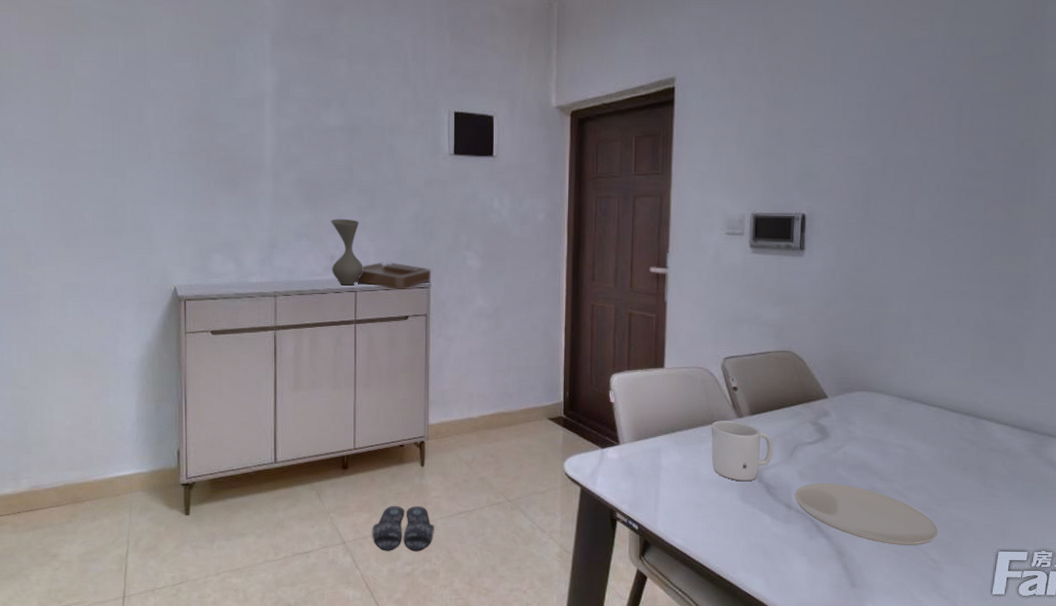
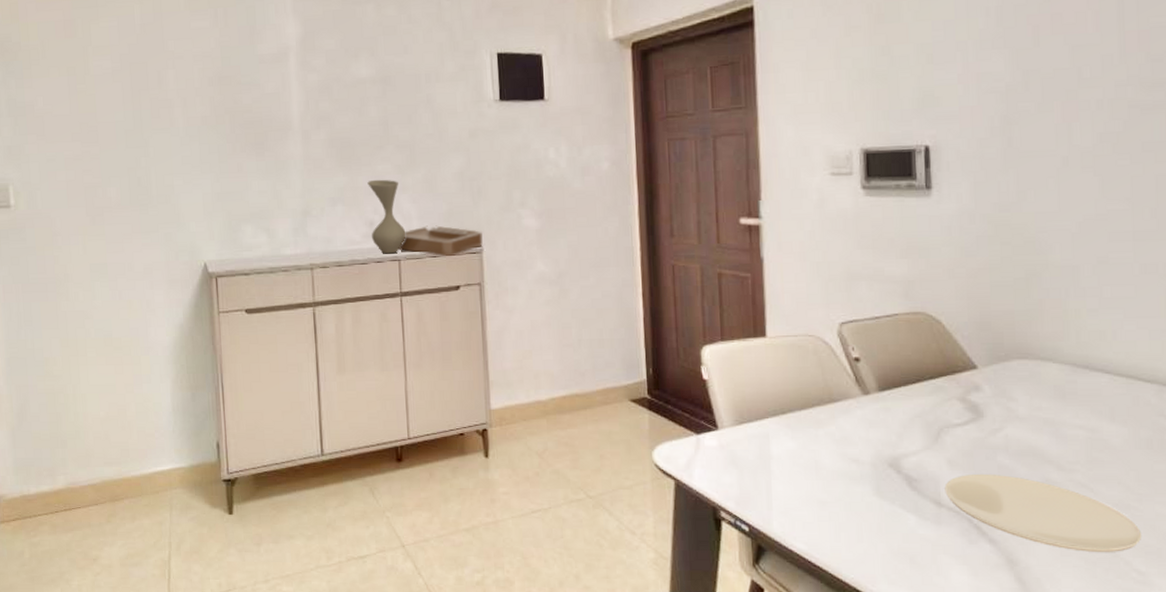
slippers: present [372,505,435,552] -> none [434,503,506,557]
mug: present [711,420,773,482] -> none [830,398,912,473]

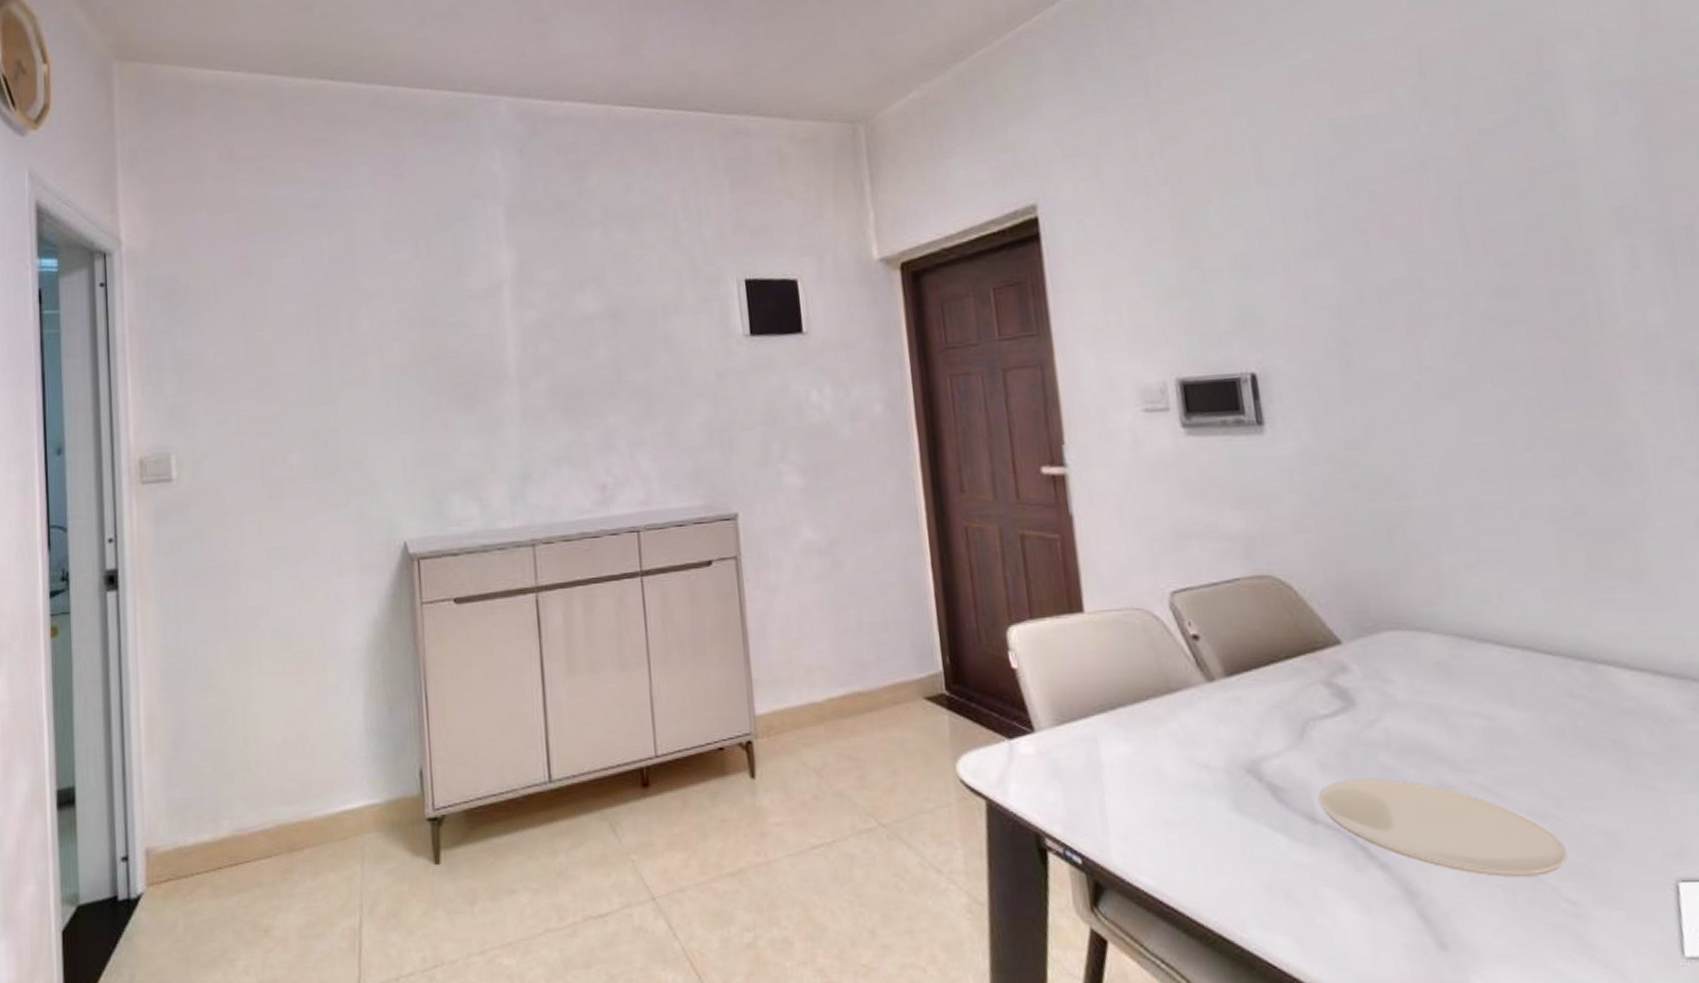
decorative vase: present [367,179,406,254] -> none [598,433,646,524]
decorative tray: present [398,225,483,257] -> none [637,487,738,526]

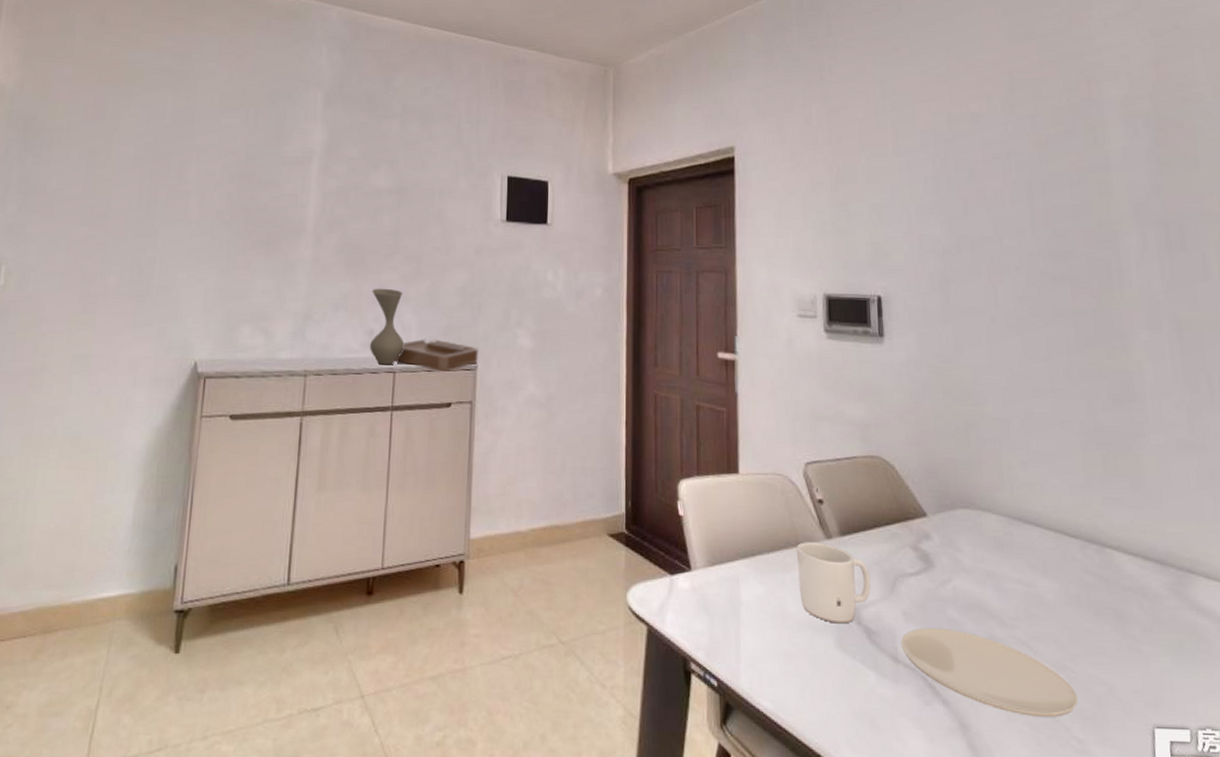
decorative vase: none [598,433,646,524] -> present [369,288,404,365]
decorative tray: none [637,487,738,526] -> present [395,338,478,372]
mug: none [1168,686,1273,782] -> present [796,542,871,624]

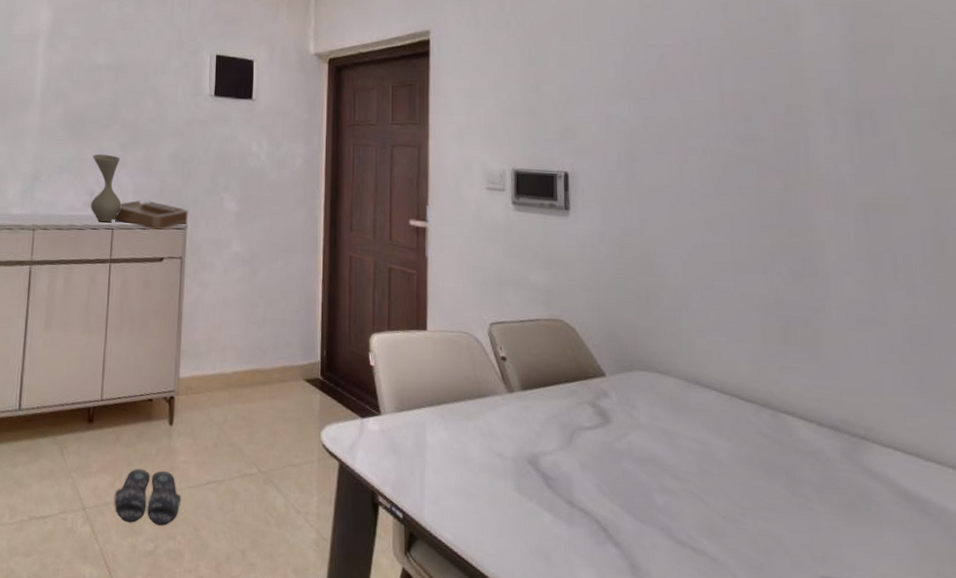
slippers: none [397,645,473,711] -> present [114,468,182,526]
mug: present [796,542,871,624] -> none [479,394,549,470]
plate: present [901,627,1078,717] -> none [576,476,746,564]

